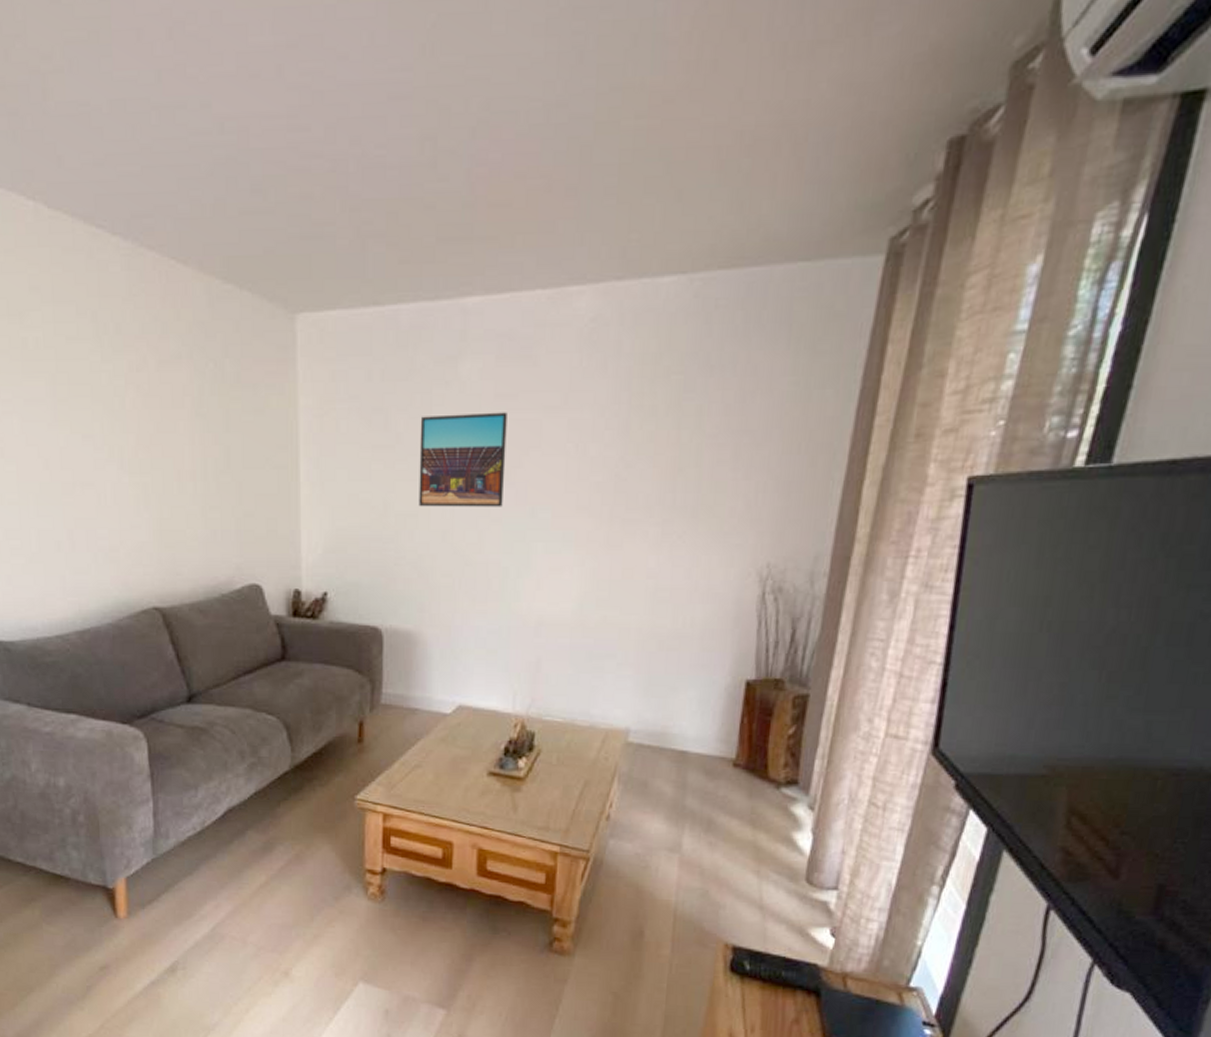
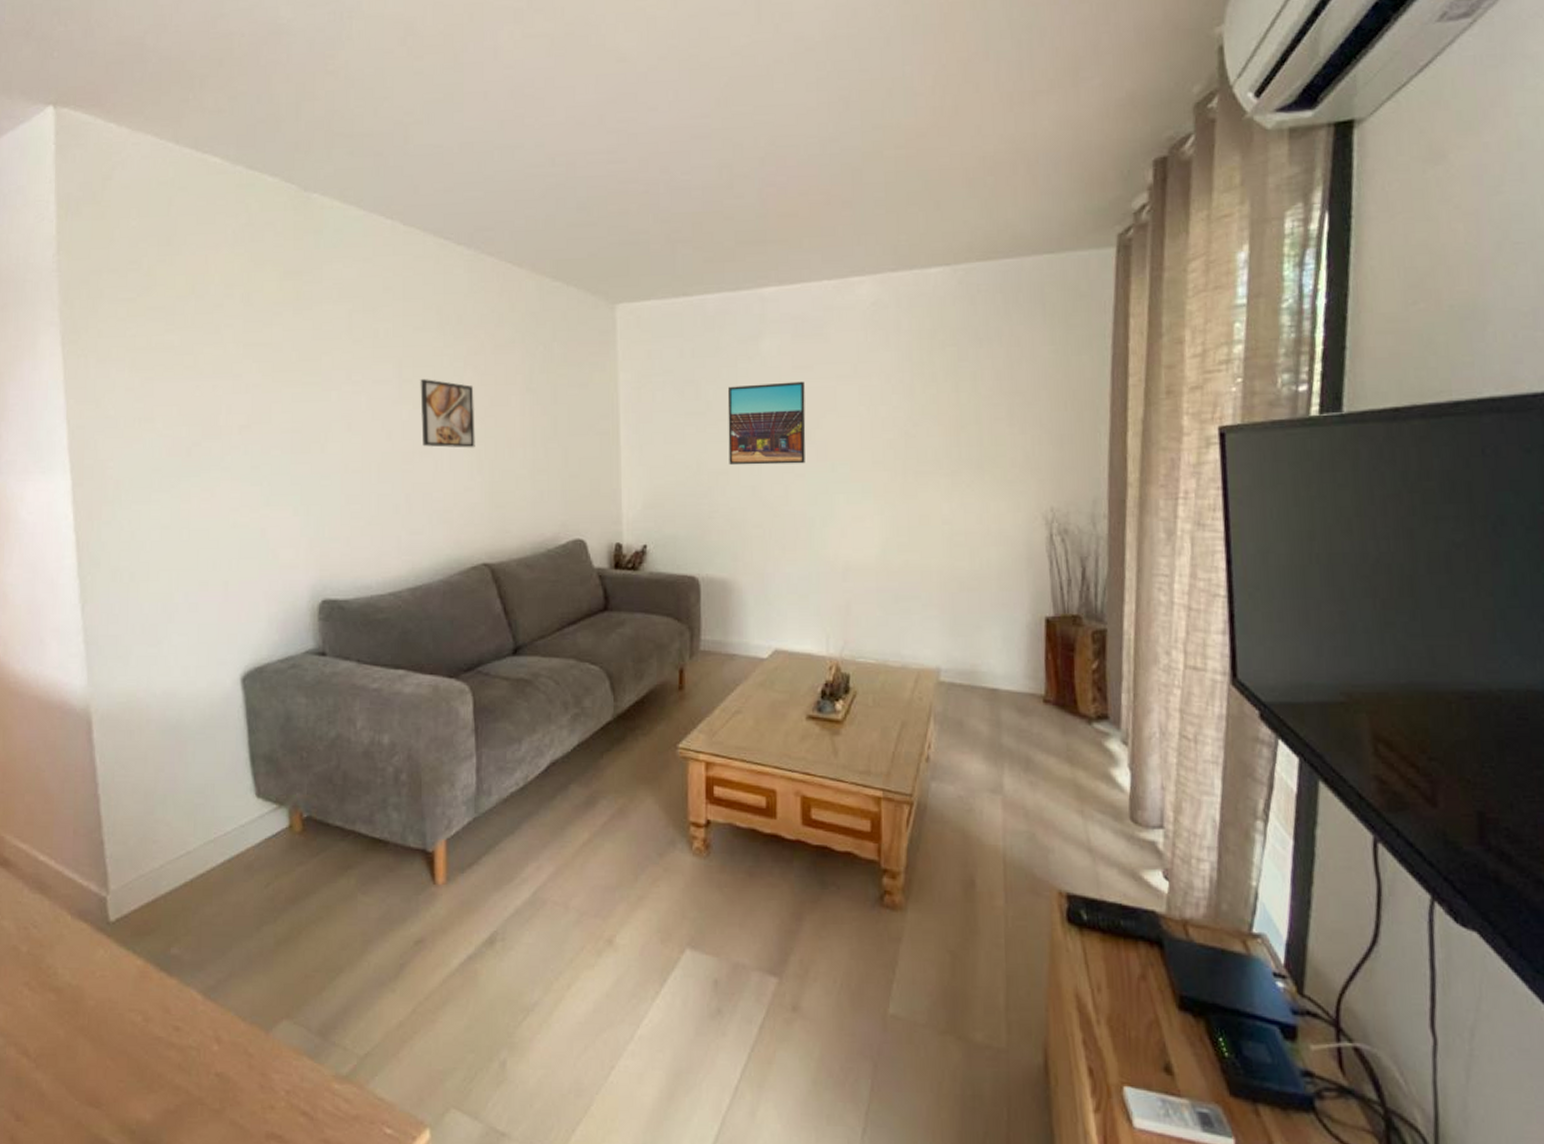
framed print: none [77,399,141,480] -> present [420,379,475,448]

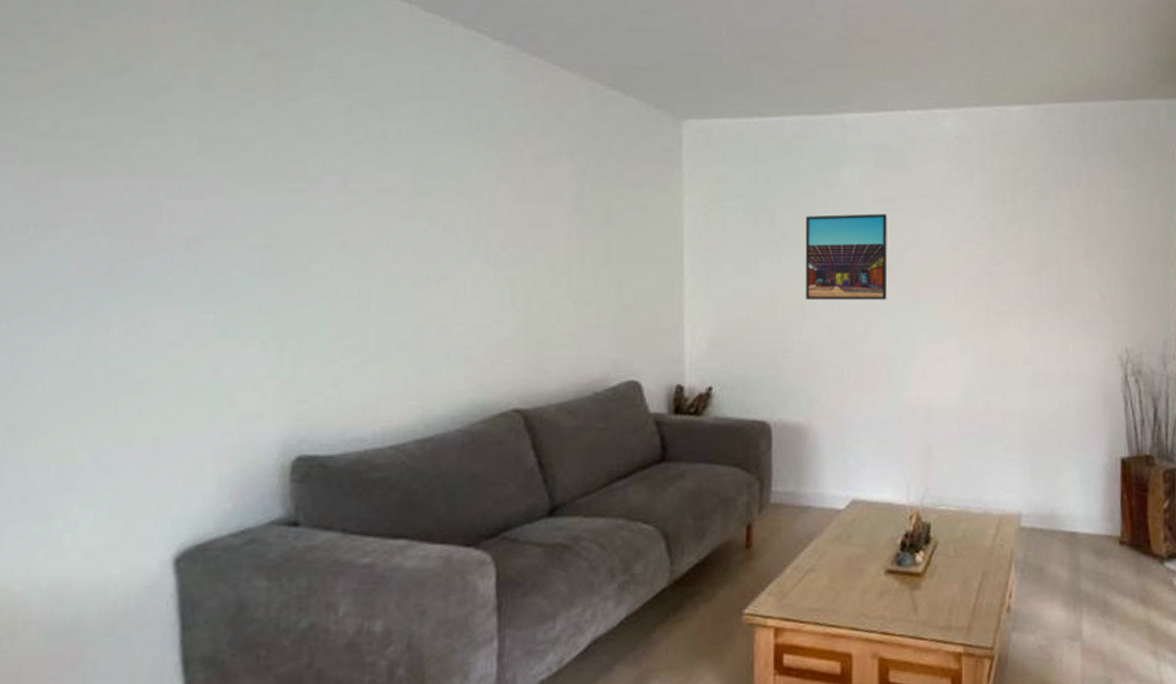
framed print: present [420,379,475,448] -> none [439,192,509,274]

